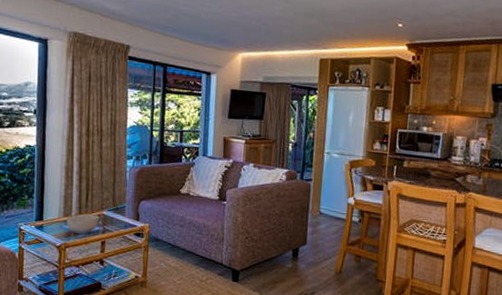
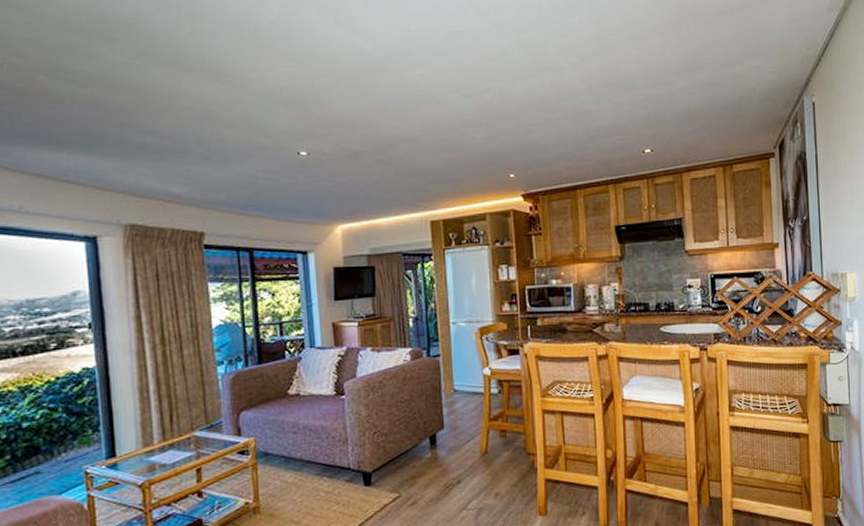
bowl: present [66,213,100,235] -> none [146,438,191,466]

